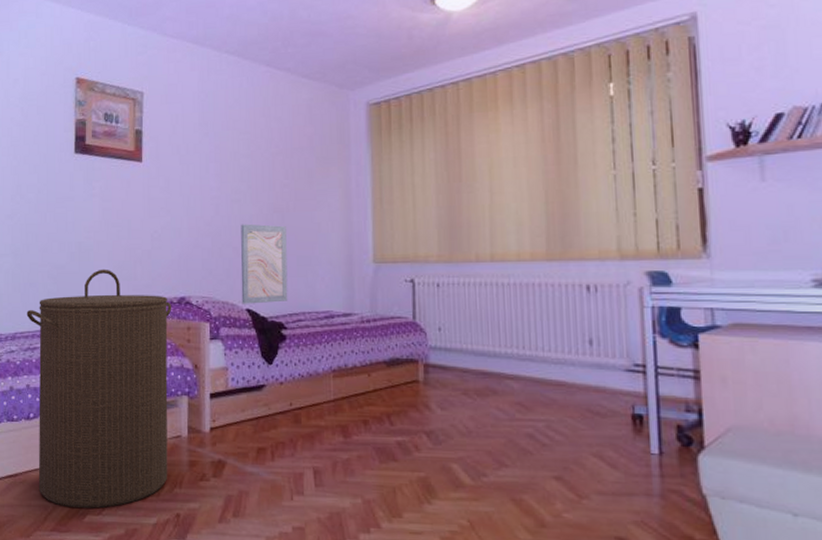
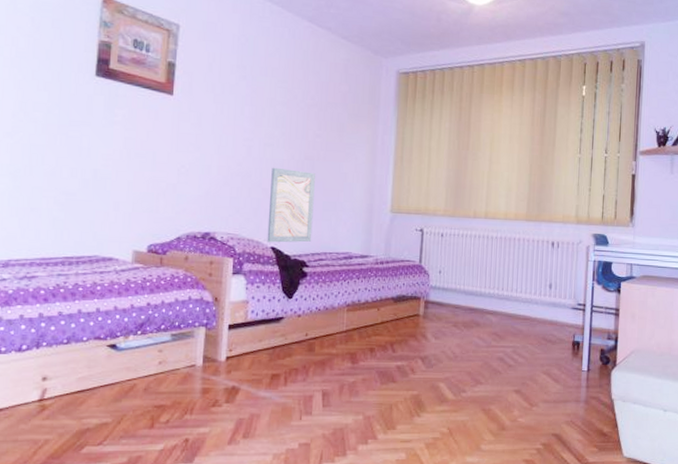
laundry hamper: present [26,269,172,509] -> none [24,199,195,440]

